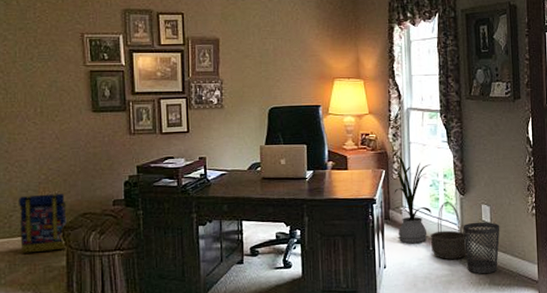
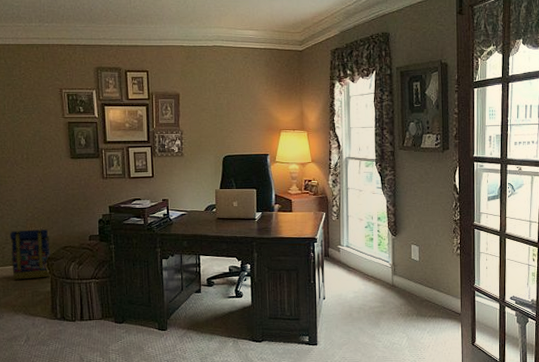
house plant: present [392,153,432,244] -> none [331,198,366,279]
basket: present [430,202,468,260] -> none [364,242,398,294]
wastebasket: present [463,222,500,274] -> none [394,260,428,307]

